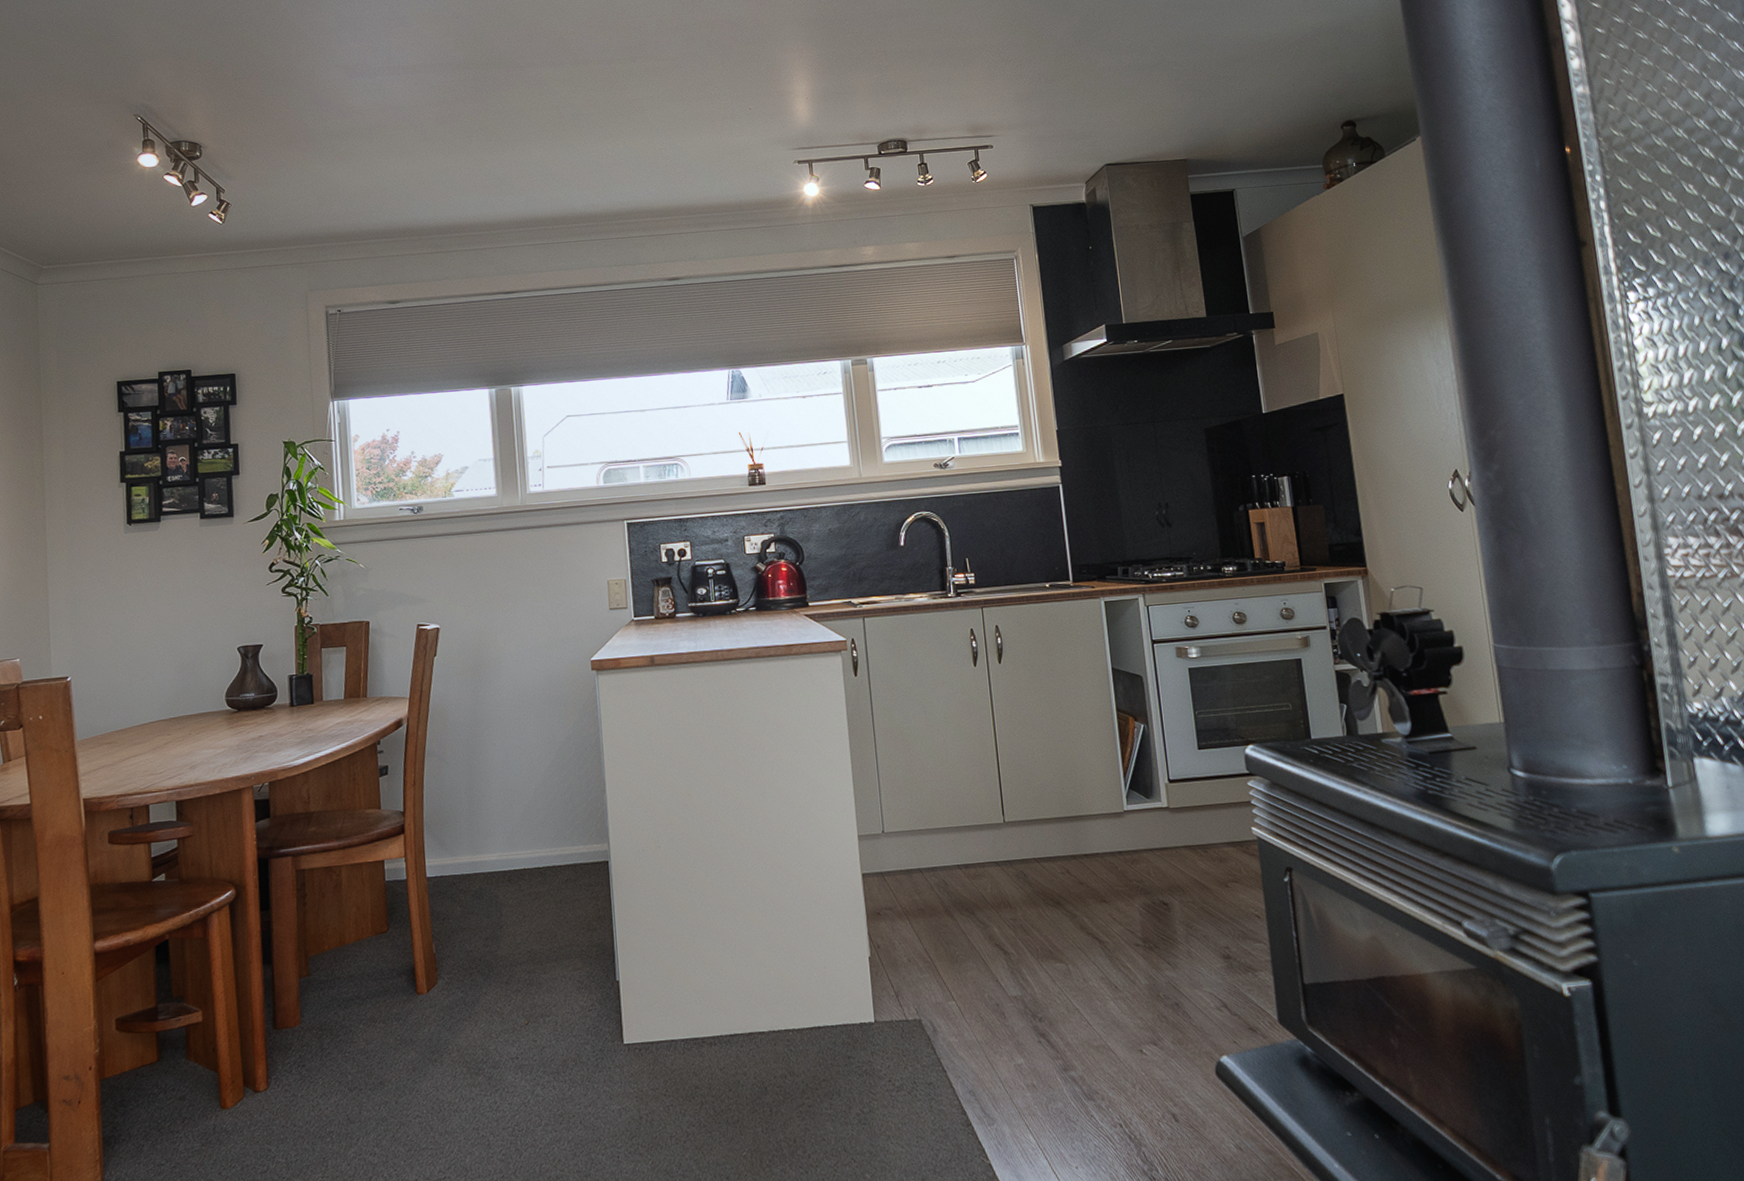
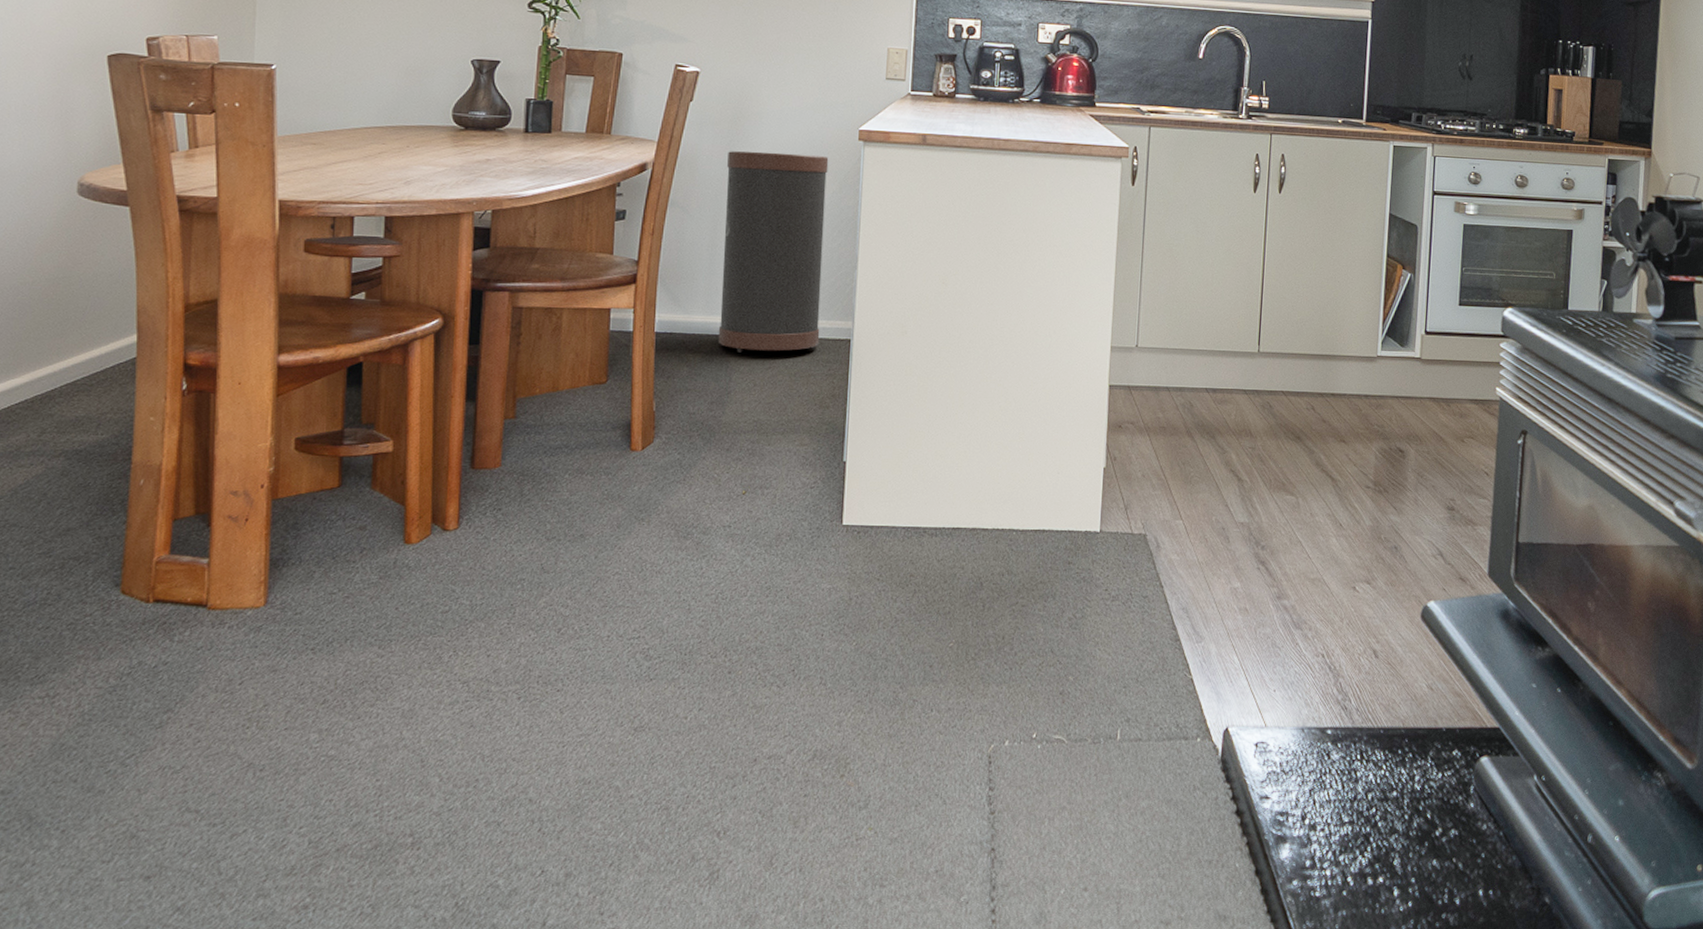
trash can: none [474,690,580,887] -> present [717,151,829,353]

